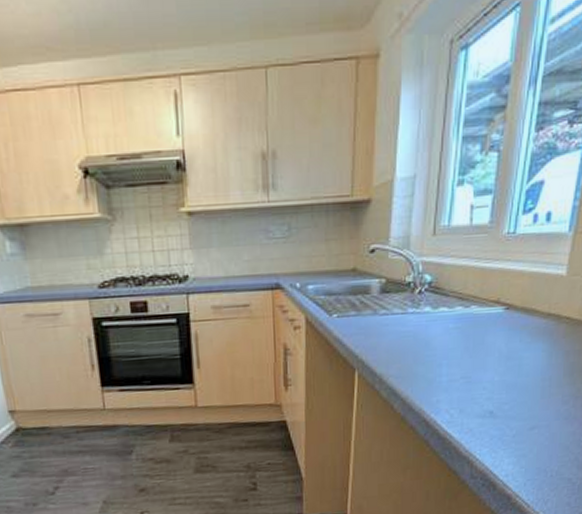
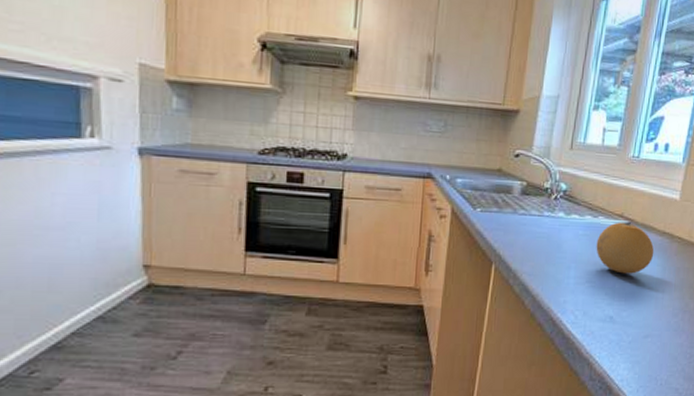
fruit: none [470,308,538,365] -> present [596,222,654,274]

